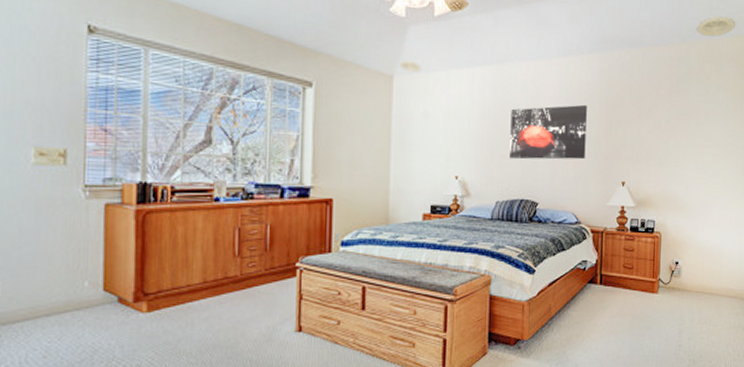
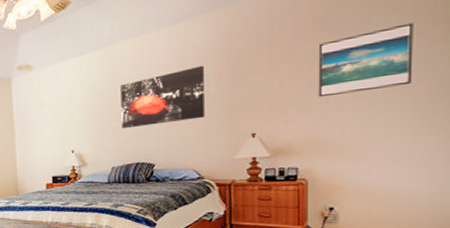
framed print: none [671,102,733,156] -> present [318,22,414,98]

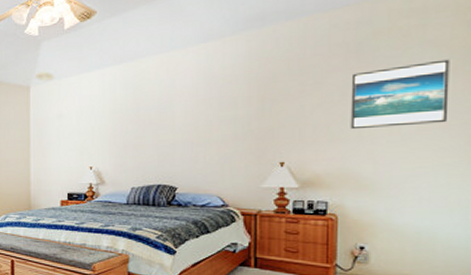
wall art: present [120,65,205,129] -> none [144,87,232,148]

